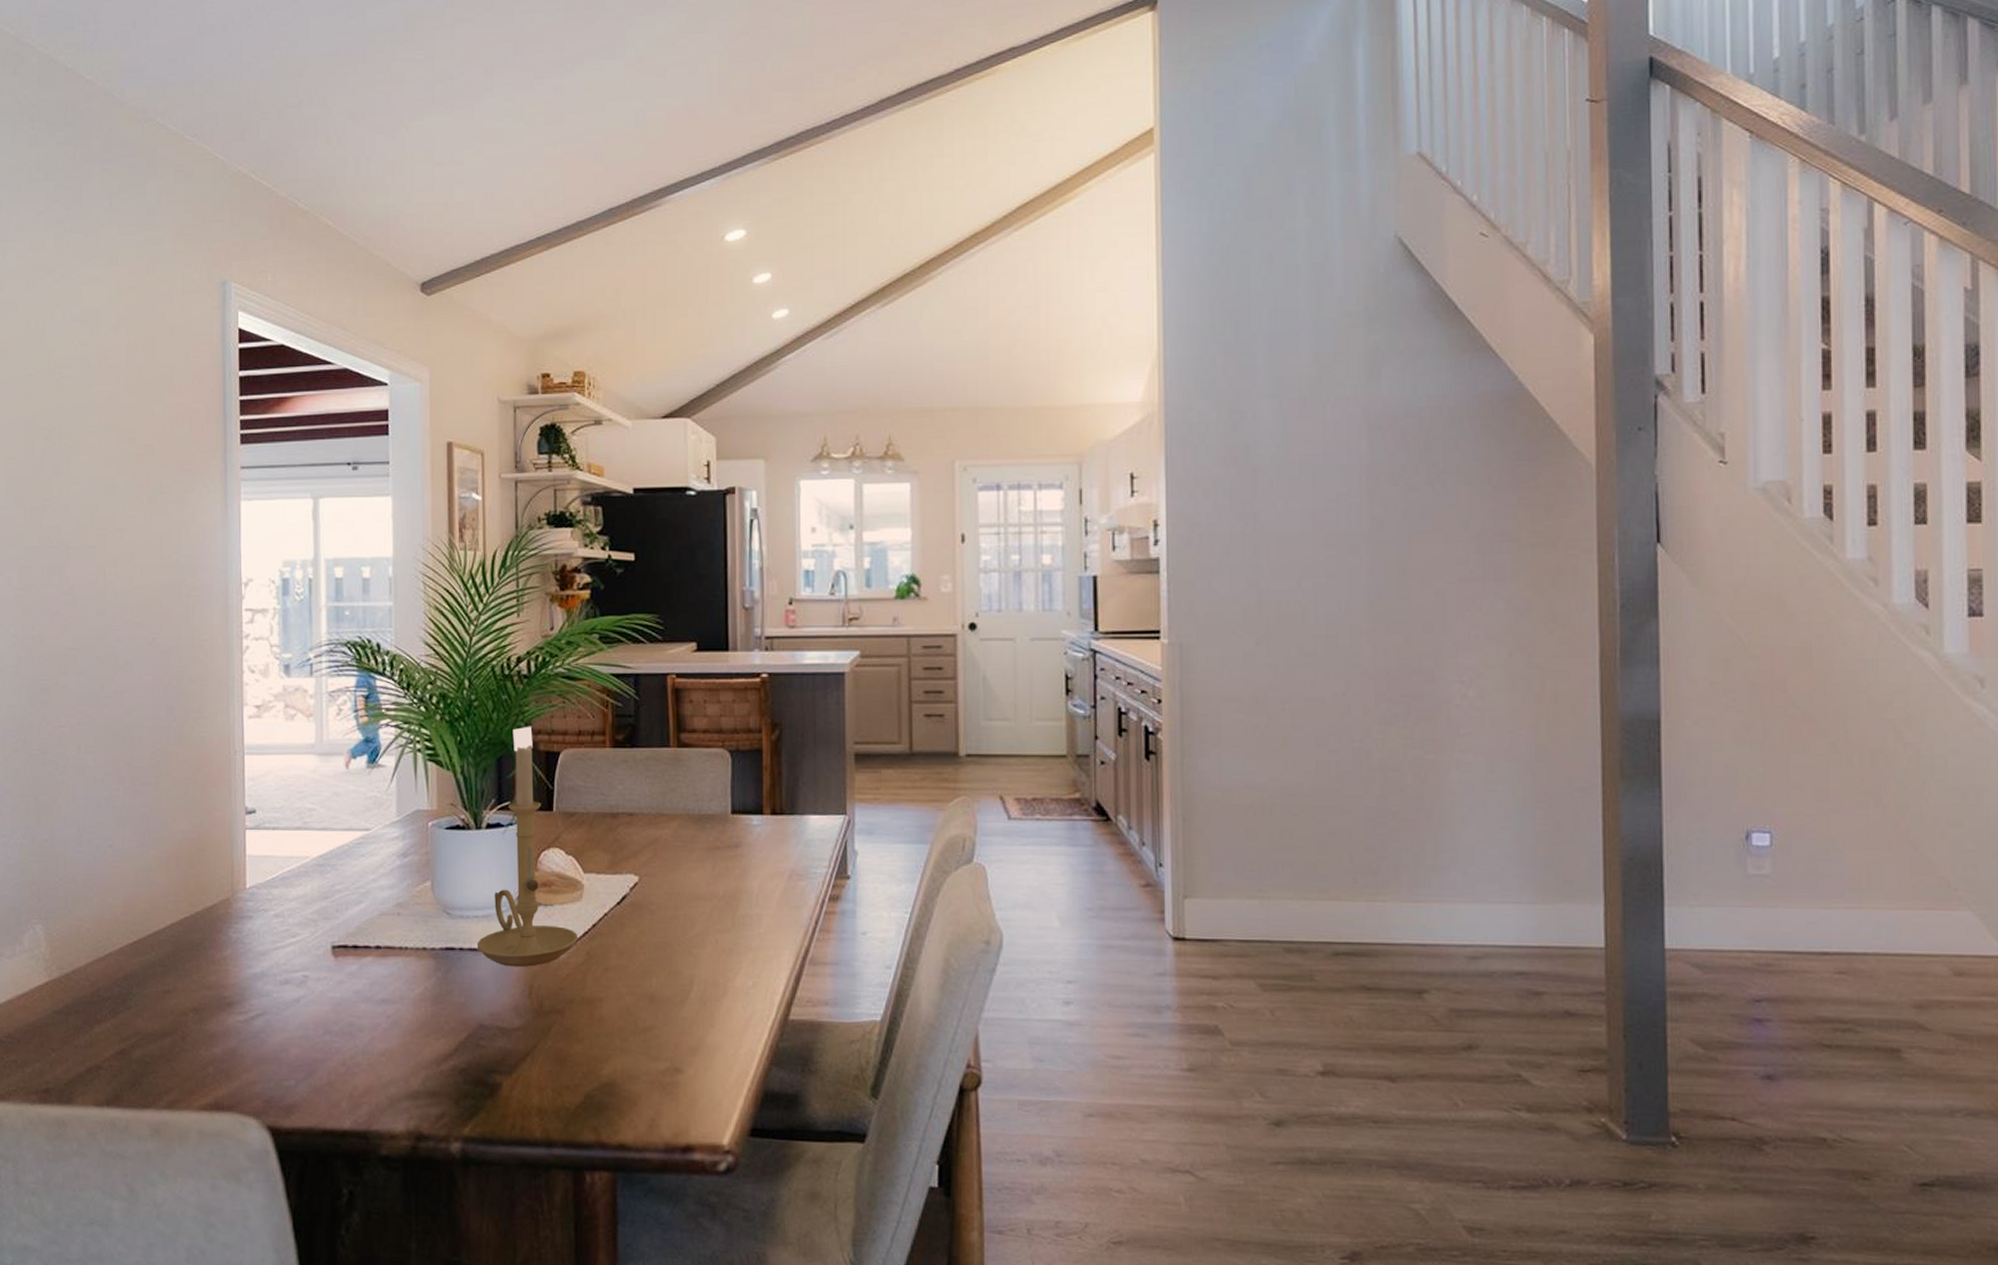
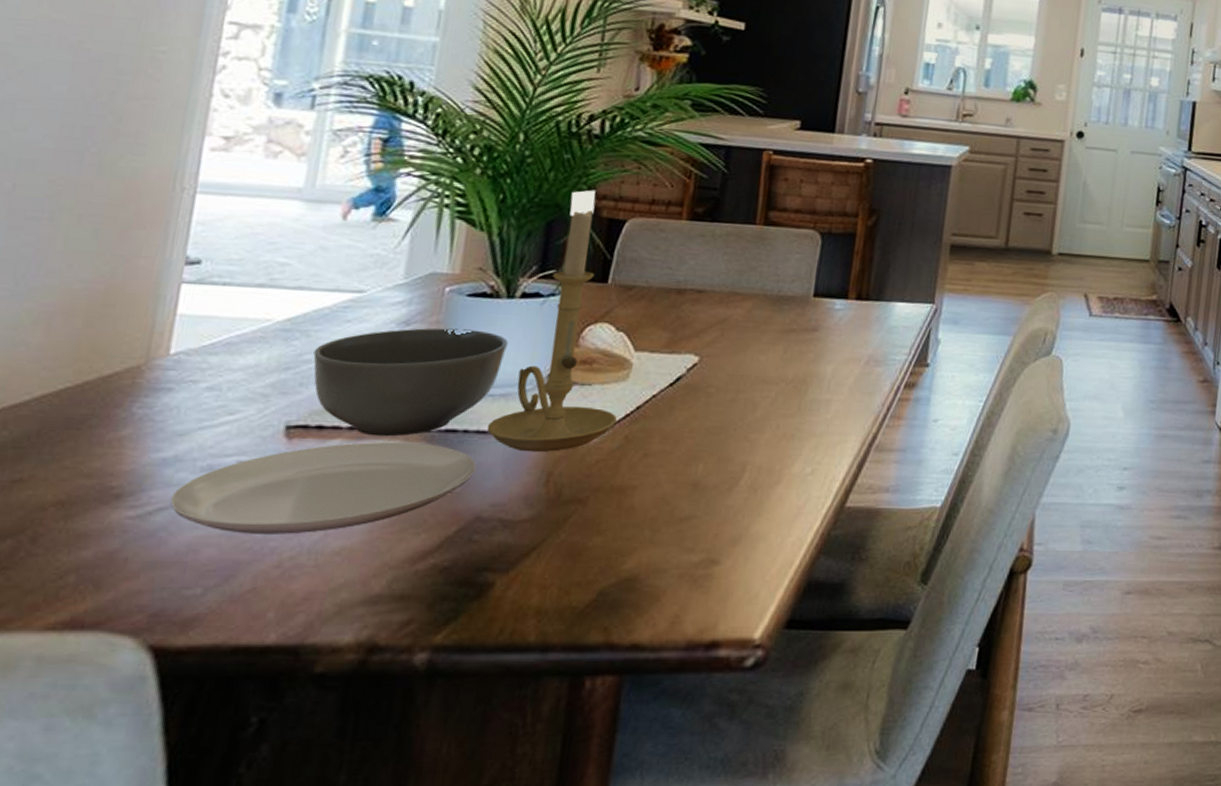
plate: none [265,958,474,1037] -> present [170,441,477,534]
bowl: none [342,858,482,954] -> present [313,328,508,437]

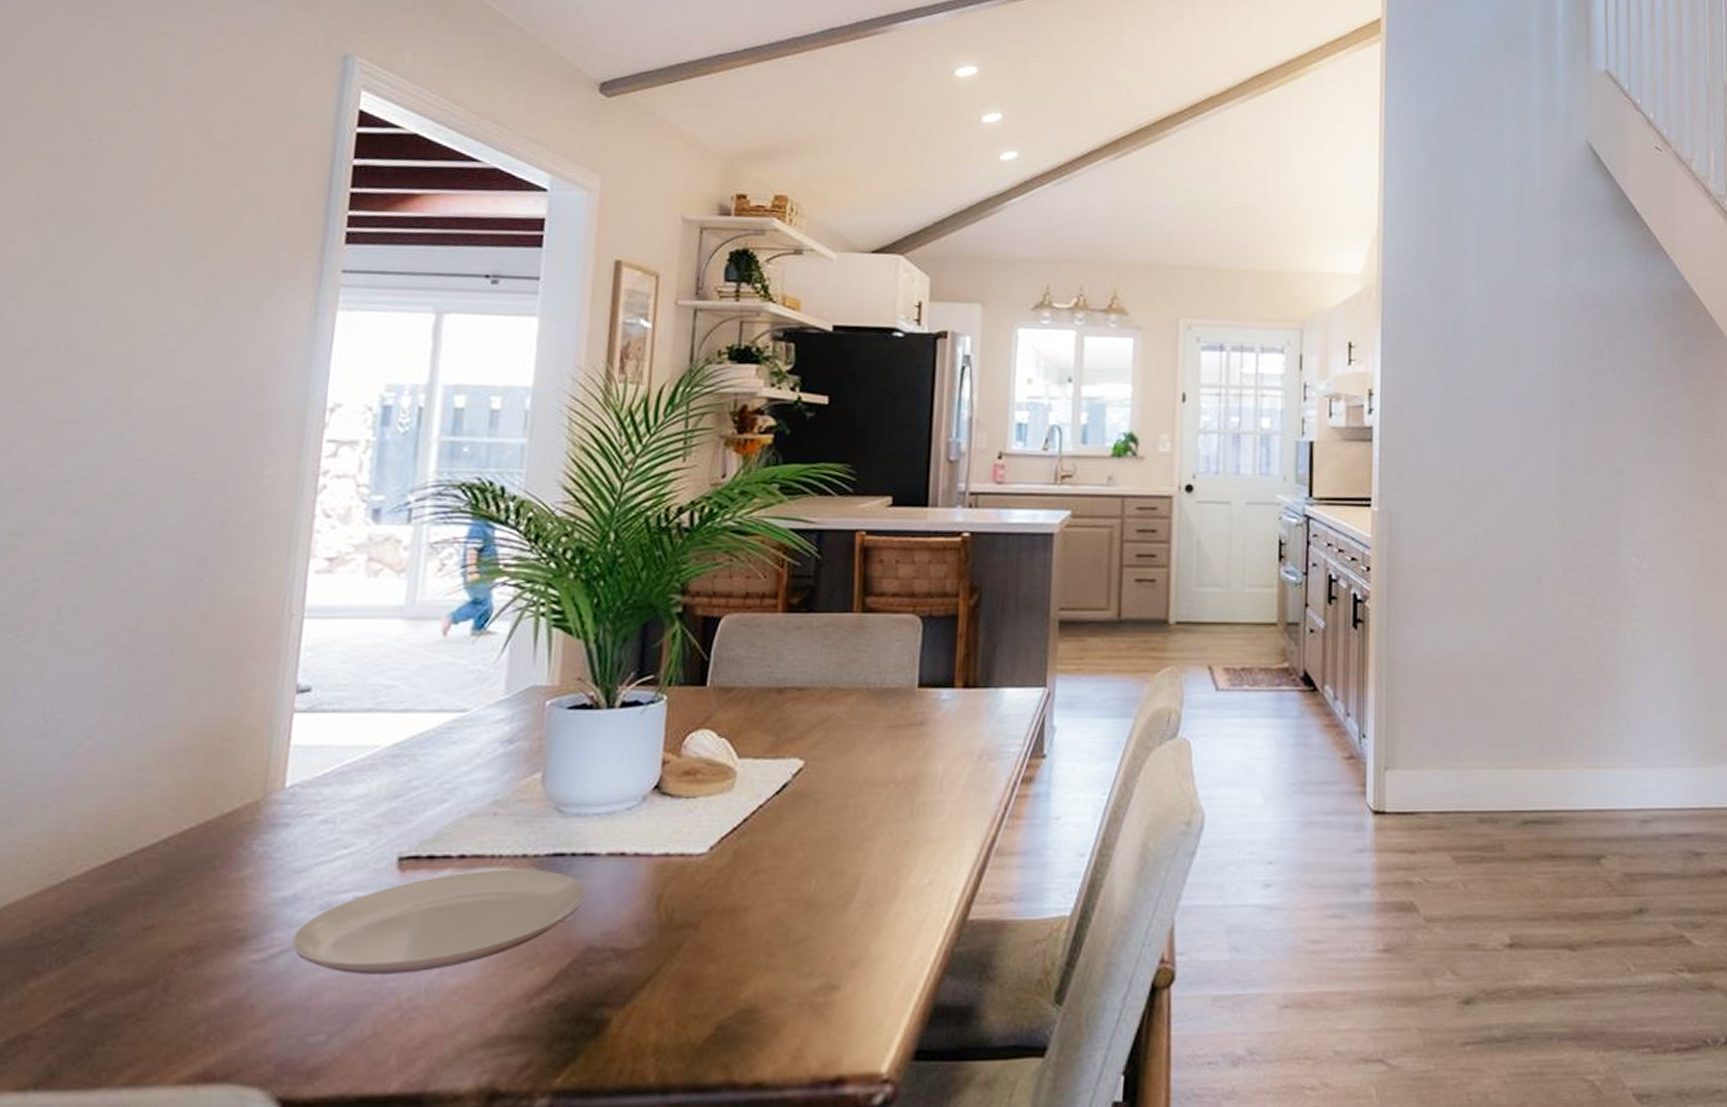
bowl: present [313,328,508,437] -> none [421,744,610,864]
candle holder: present [487,189,618,453] -> none [594,587,725,874]

